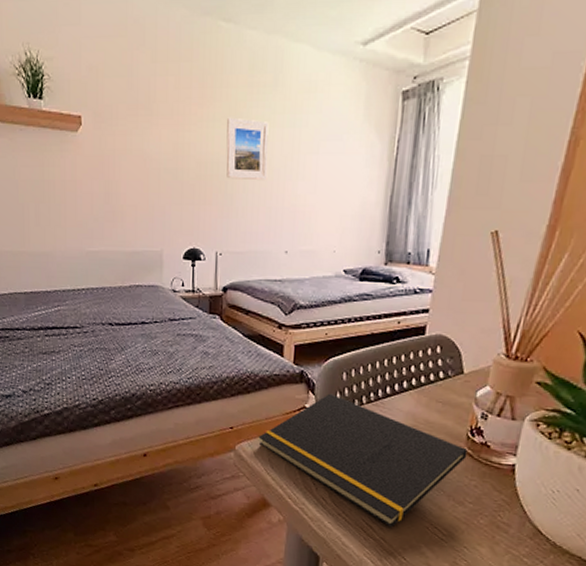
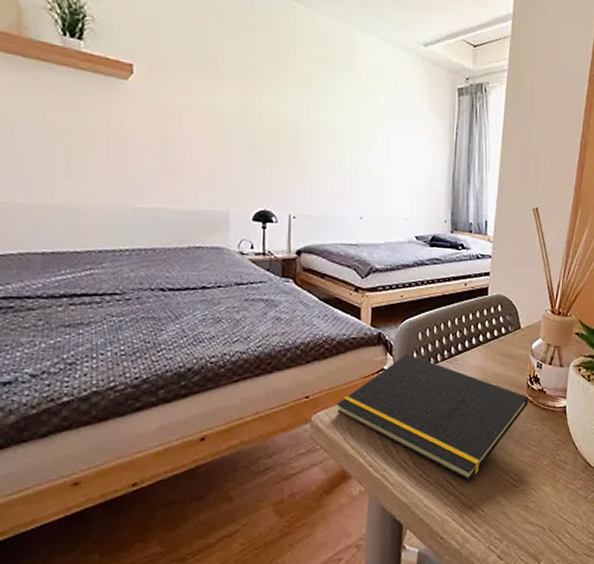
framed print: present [226,117,269,181] -> none [299,88,342,150]

